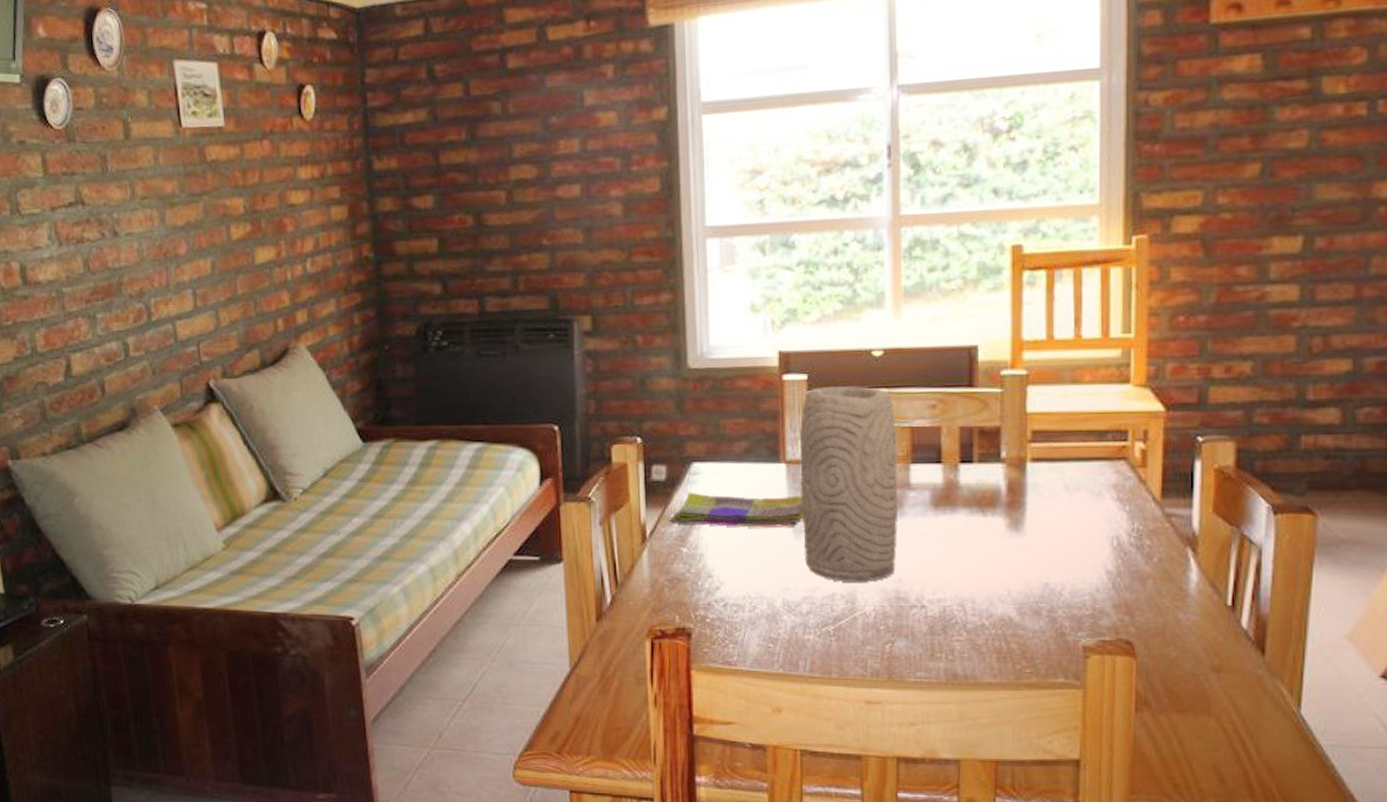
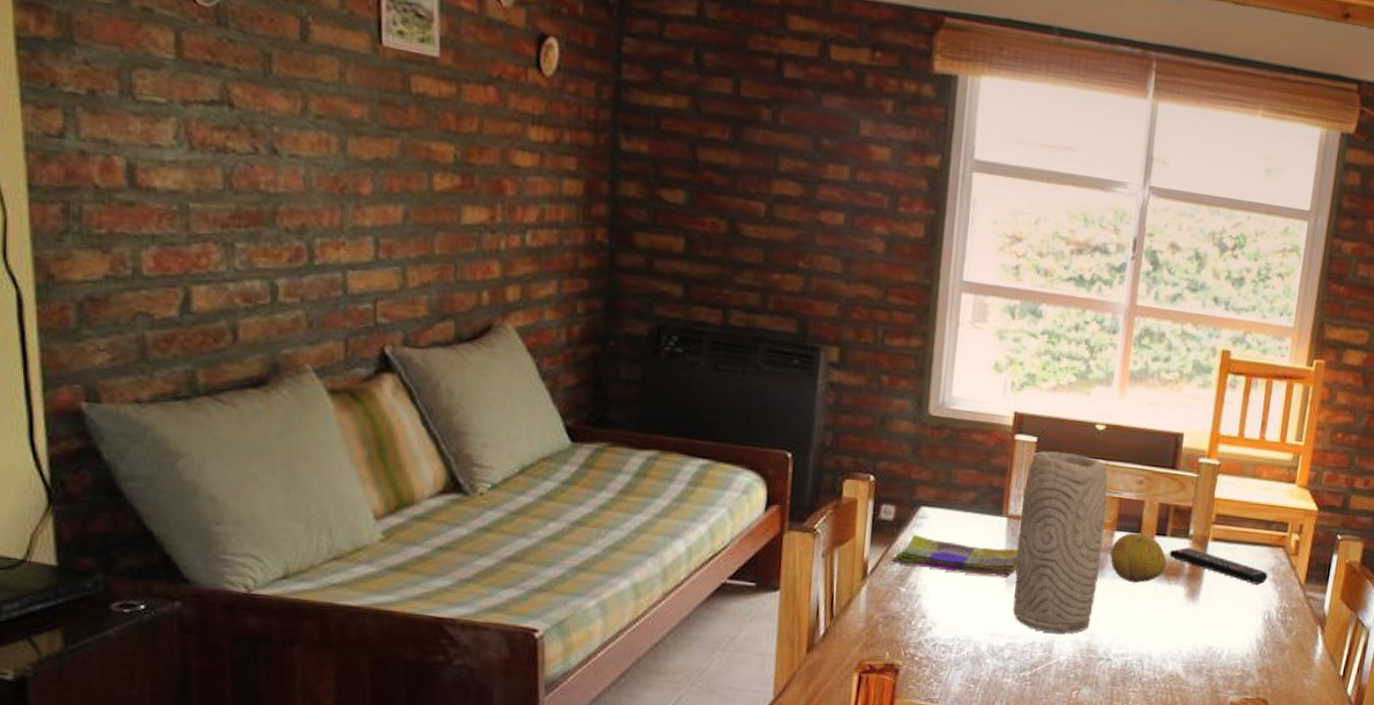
fruit: none [909,461,978,520] -> present [1110,532,1167,584]
remote control: none [979,473,1110,506] -> present [1169,547,1268,584]

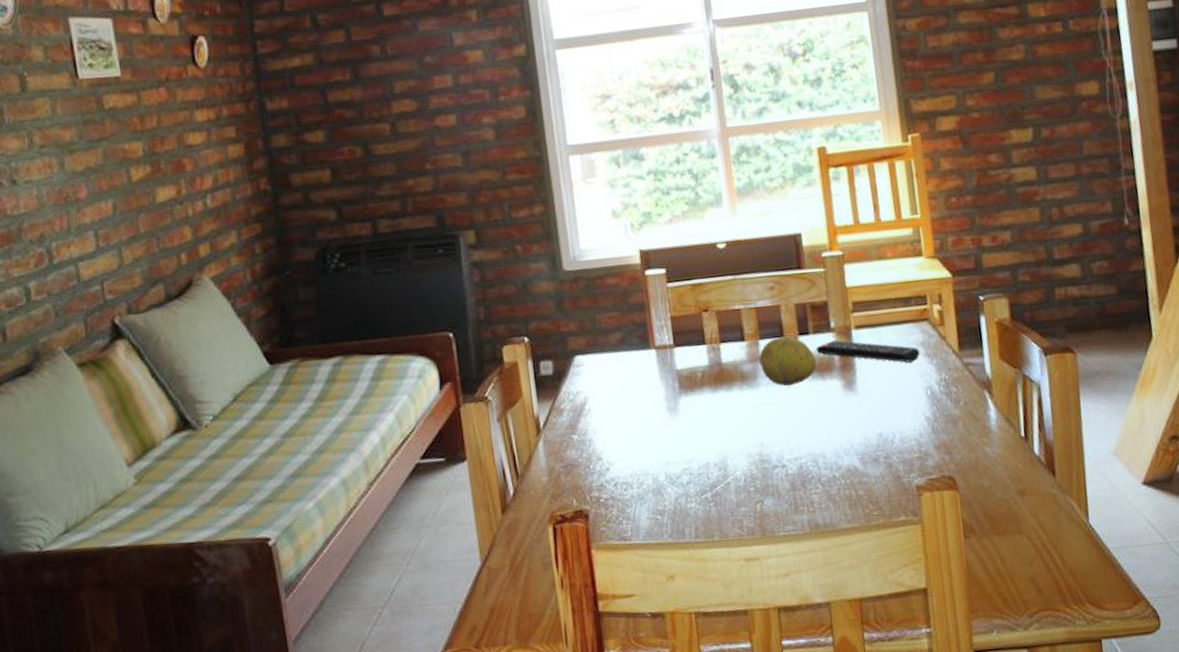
dish towel: present [891,535,1018,578] -> none [559,376,676,414]
vase: present [1013,450,1108,634] -> none [664,275,757,451]

